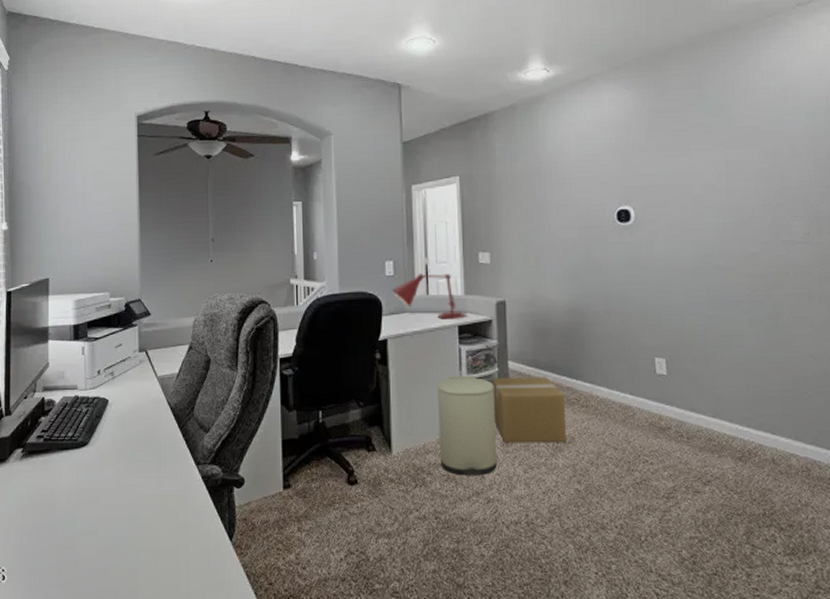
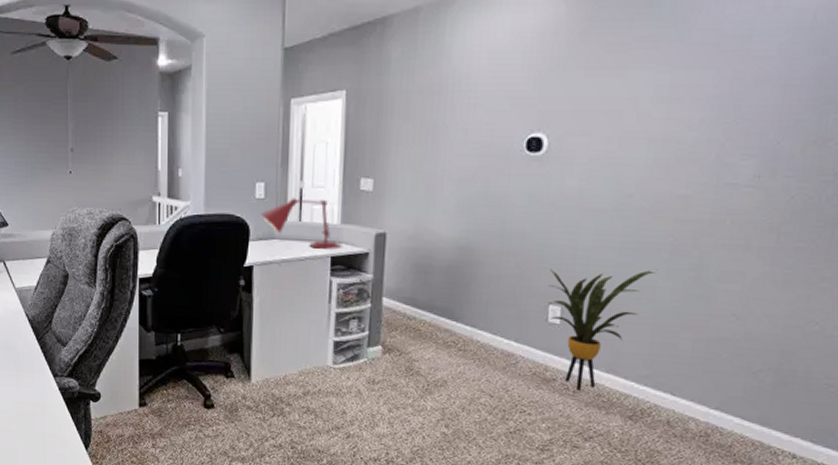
pedal bin: present [438,375,498,476] -> none [300,308,365,411]
cardboard box: present [491,377,567,443] -> none [361,313,441,385]
house plant: none [651,319,741,436] -> present [548,269,658,390]

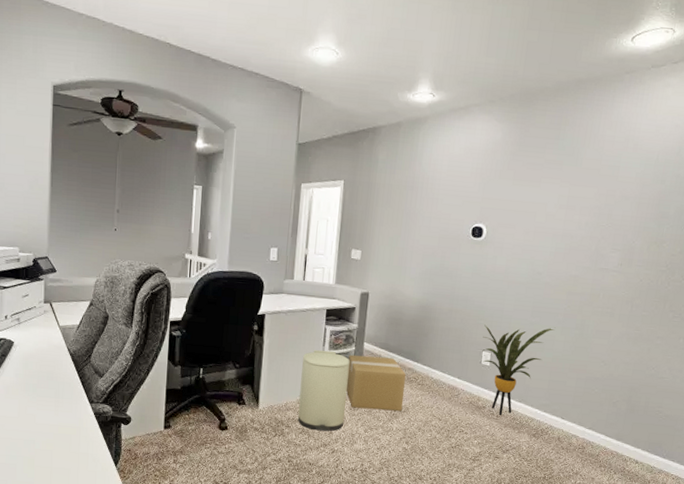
desk lamp: present [260,198,344,249] -> none [272,261,336,304]
pedal bin: none [300,308,365,411] -> present [298,350,350,432]
cardboard box: none [361,313,441,385] -> present [346,354,406,411]

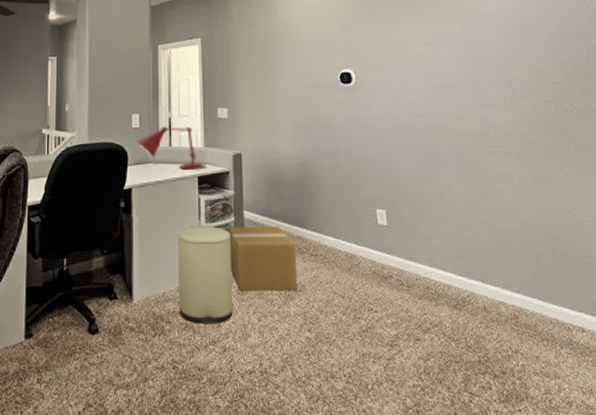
desk lamp: none [272,261,336,304] -> present [136,126,208,170]
house plant: present [482,324,556,415] -> none [372,174,451,285]

